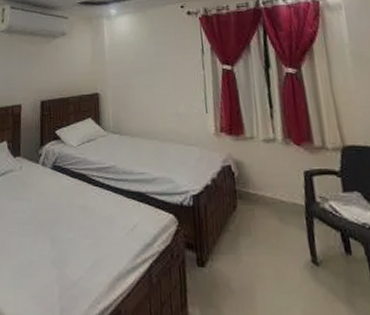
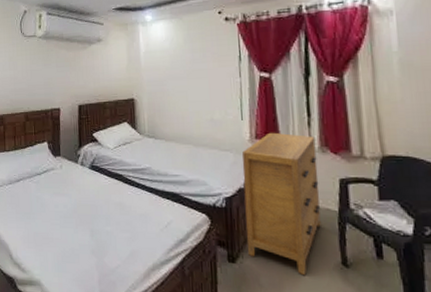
dresser: none [208,125,289,278] -> present [242,132,321,276]

